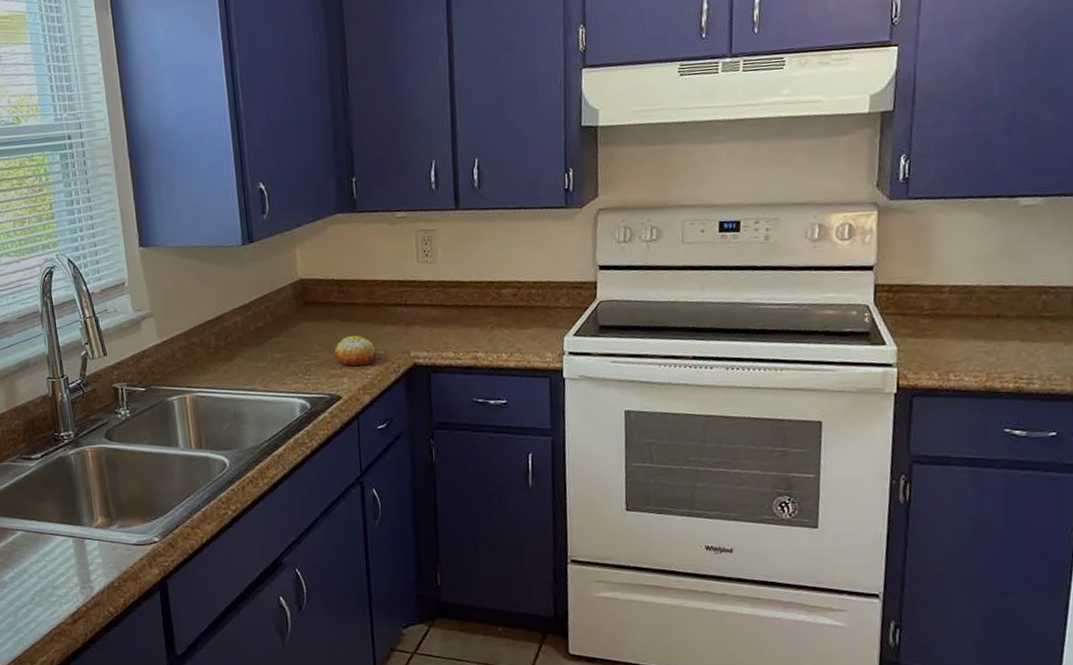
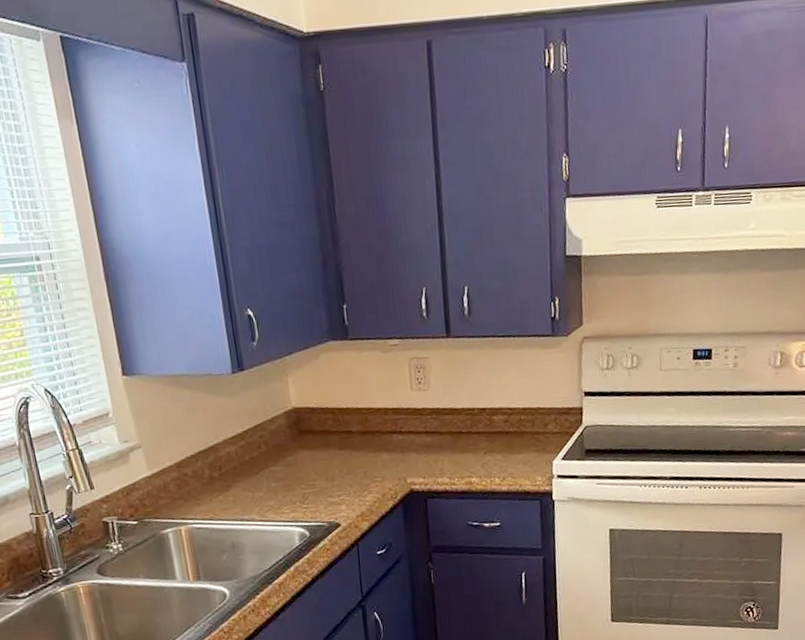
fruit: present [334,335,377,367] -> none [331,463,374,494]

